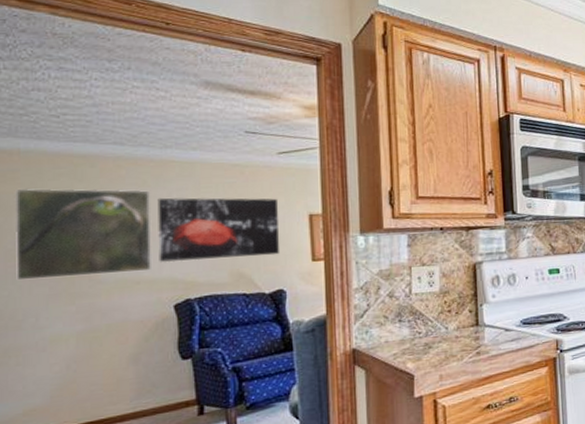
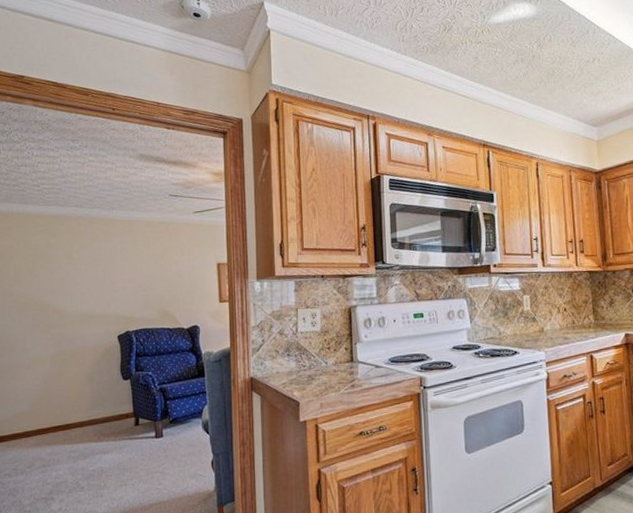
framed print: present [14,188,153,281] -> none [9,242,103,313]
wall art: present [157,198,279,263] -> none [106,249,194,302]

